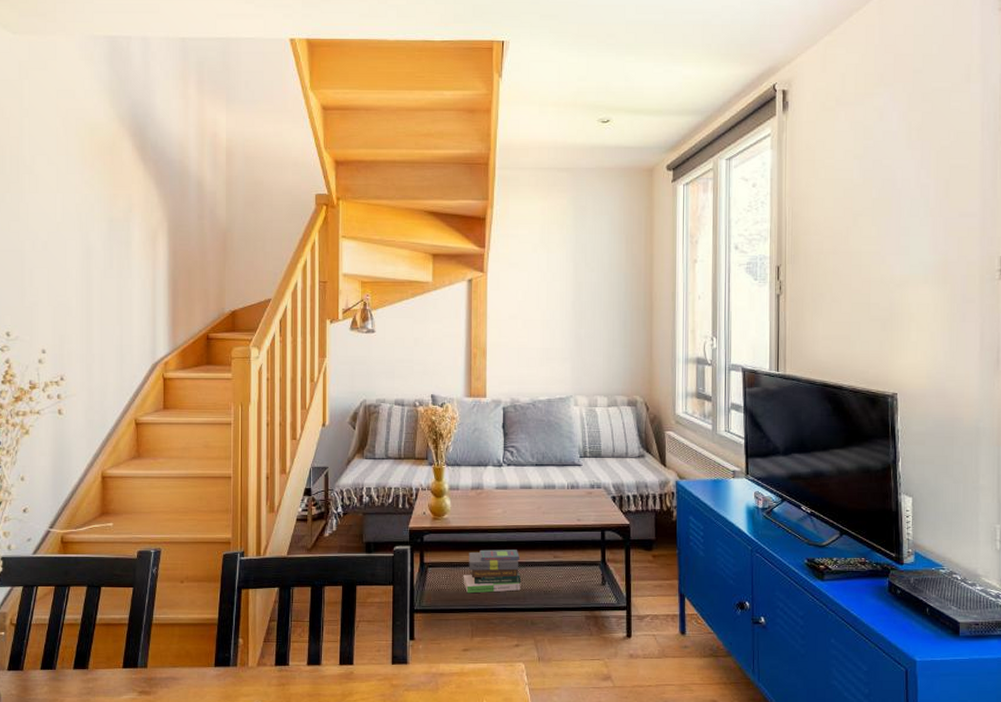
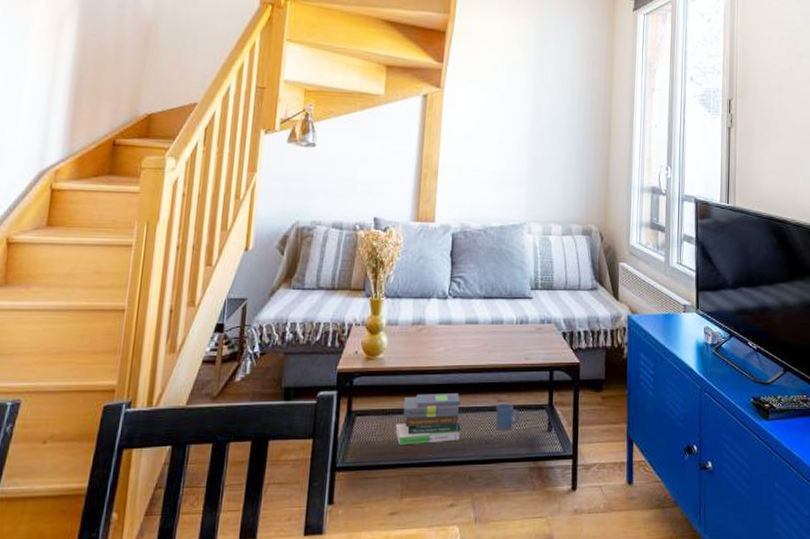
mug: none [552,559,575,584] -> present [495,403,520,432]

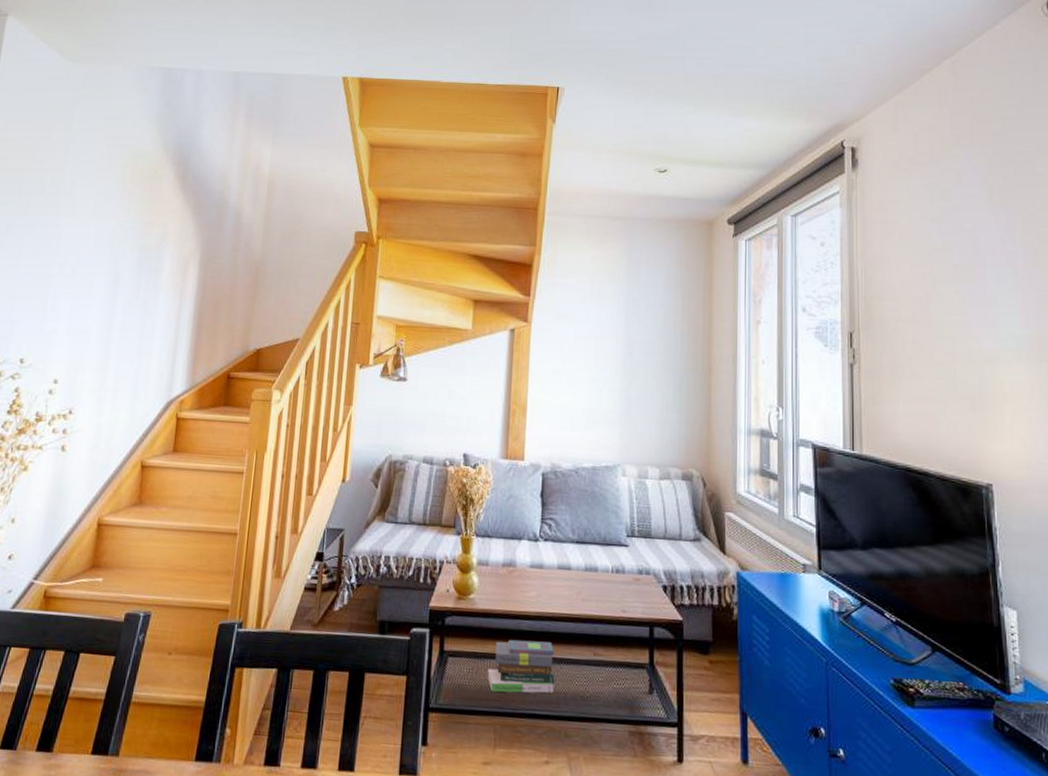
mug: present [495,403,520,432] -> none [591,658,618,689]

